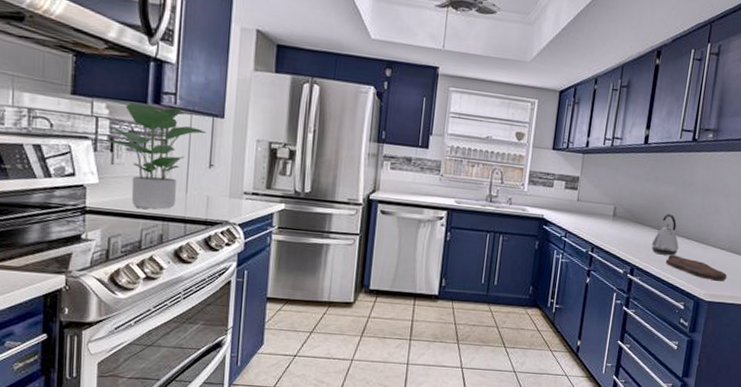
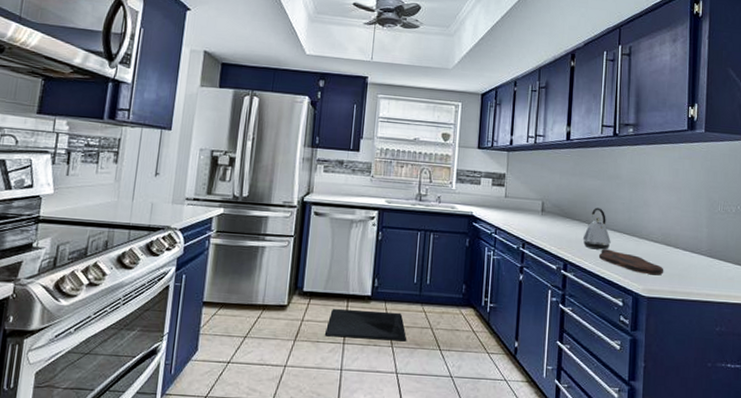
potted plant: present [104,103,207,210] -> none [62,119,155,217]
door mat: none [391,307,472,339] -> present [324,309,406,342]

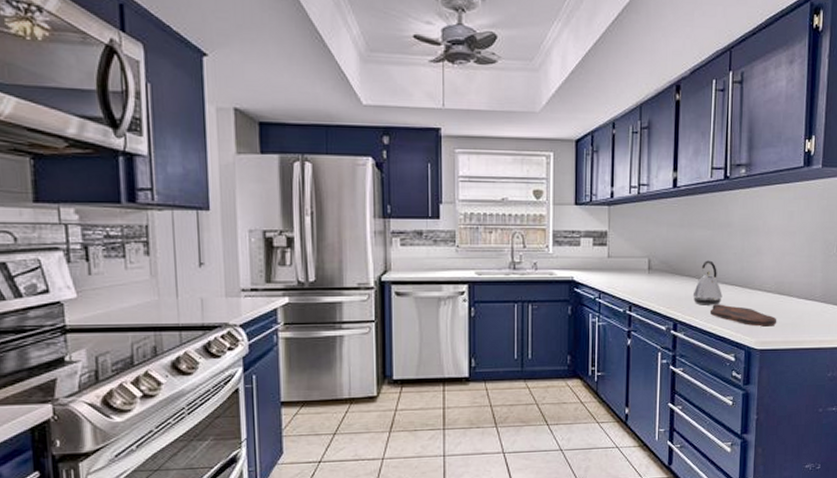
door mat: present [324,309,406,342] -> none [422,392,511,424]

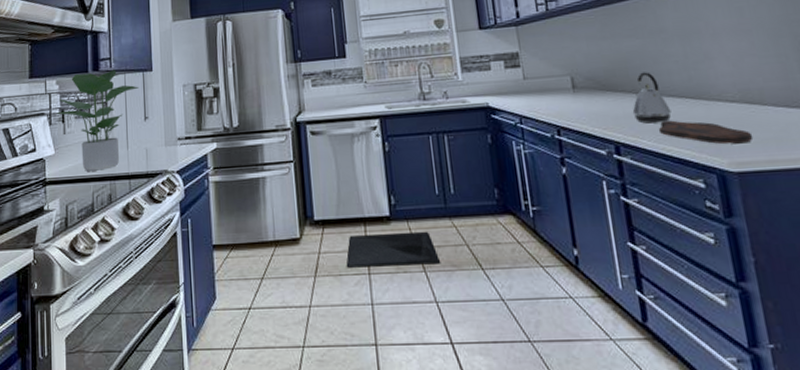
potted plant: none [77,204,193,320] -> present [56,70,140,171]
door mat: none [422,392,511,424] -> present [346,232,440,268]

